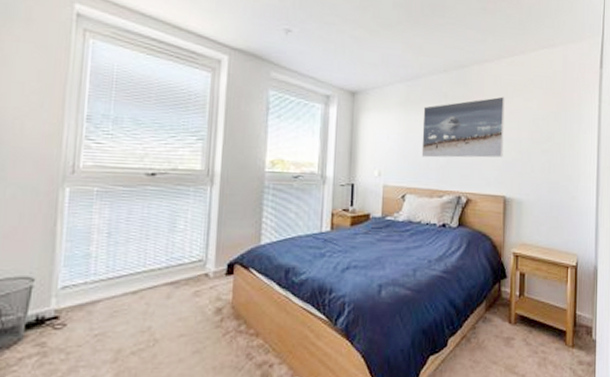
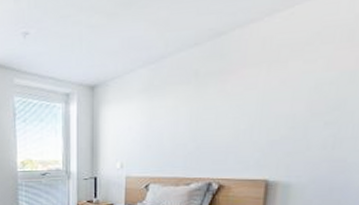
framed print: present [421,96,505,158] -> none [166,62,276,145]

